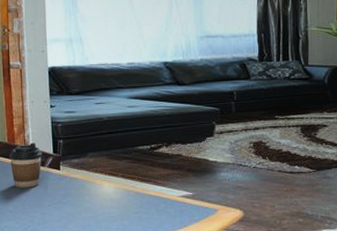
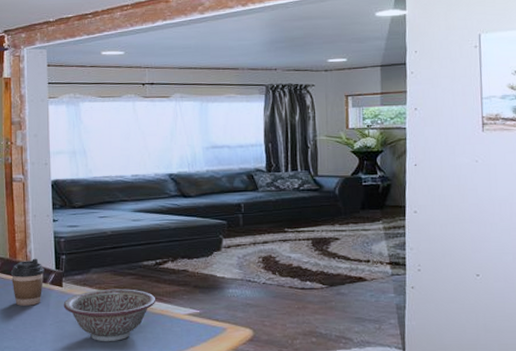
decorative bowl: none [61,172,151,222] -> present [63,289,156,342]

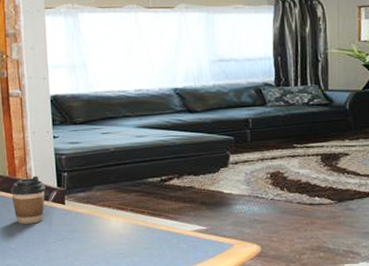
decorative bowl: present [63,289,156,342] -> none [66,206,162,259]

